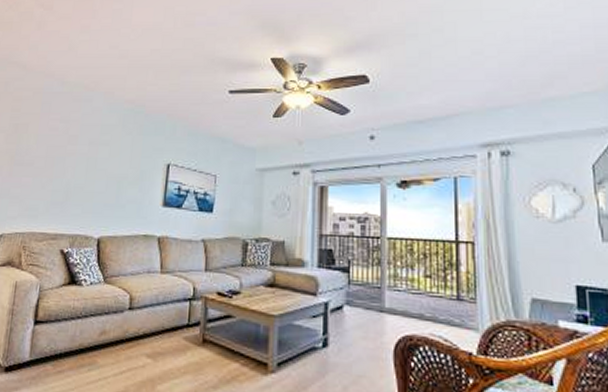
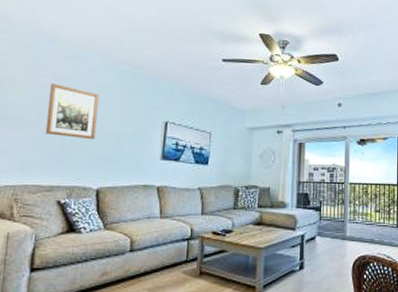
wall art: none [52,128,102,184] -> present [45,84,99,139]

